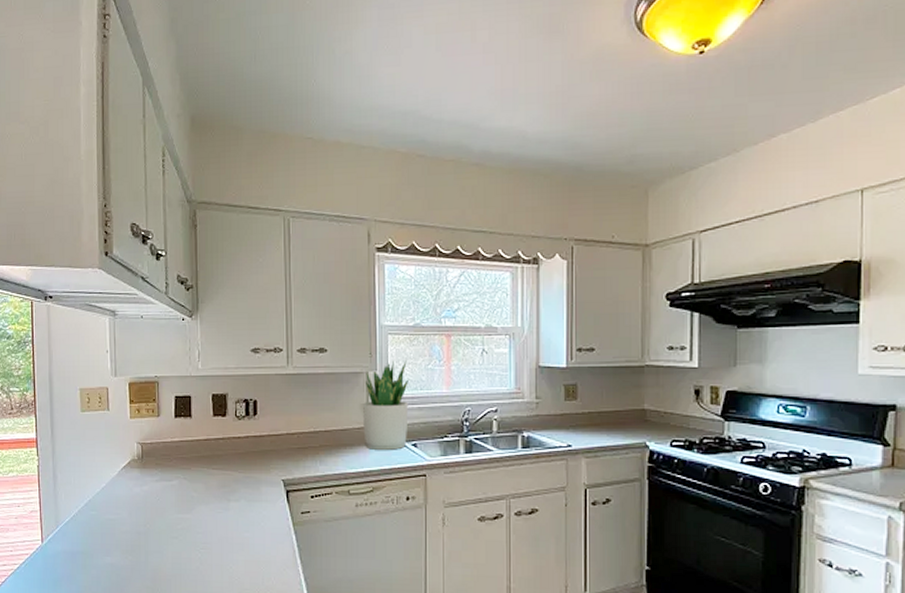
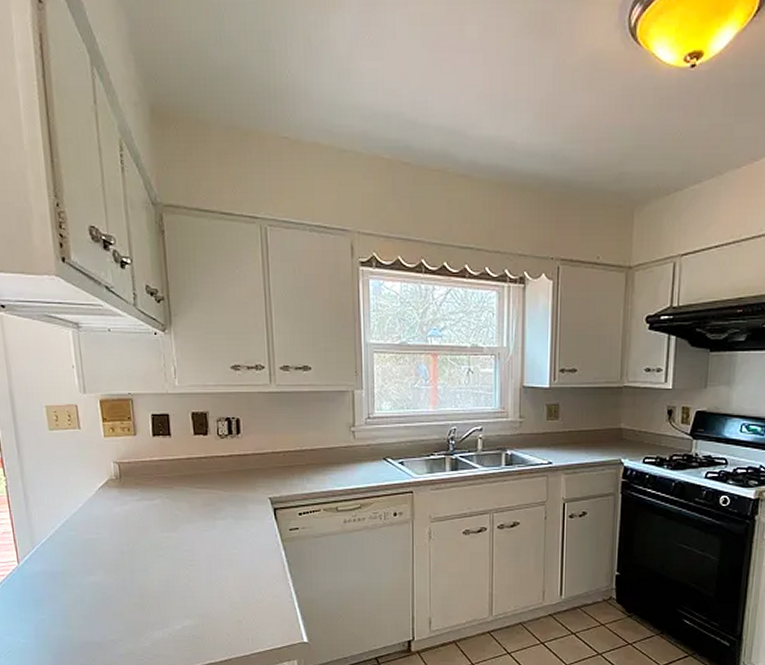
planter: present [363,359,410,450] -> none [349,378,396,468]

